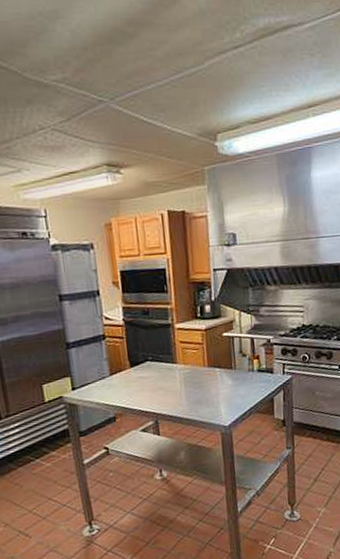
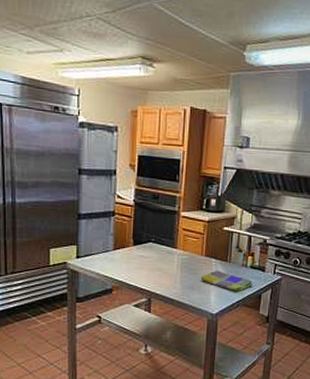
dish towel: none [206,379,263,399] -> present [200,270,253,291]

